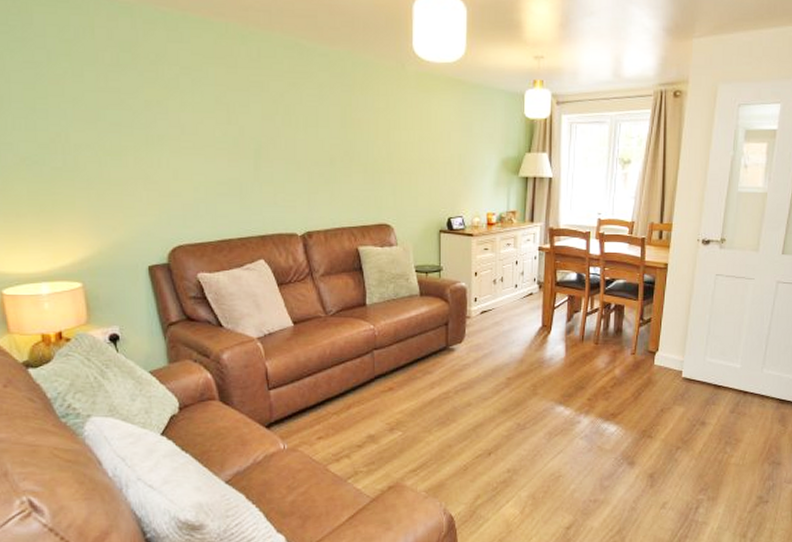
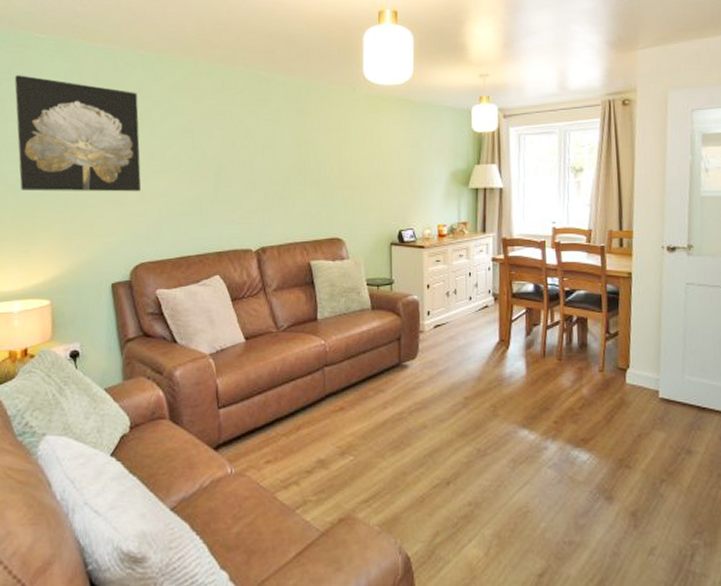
wall art: none [12,28,174,169] -> present [14,75,142,192]

